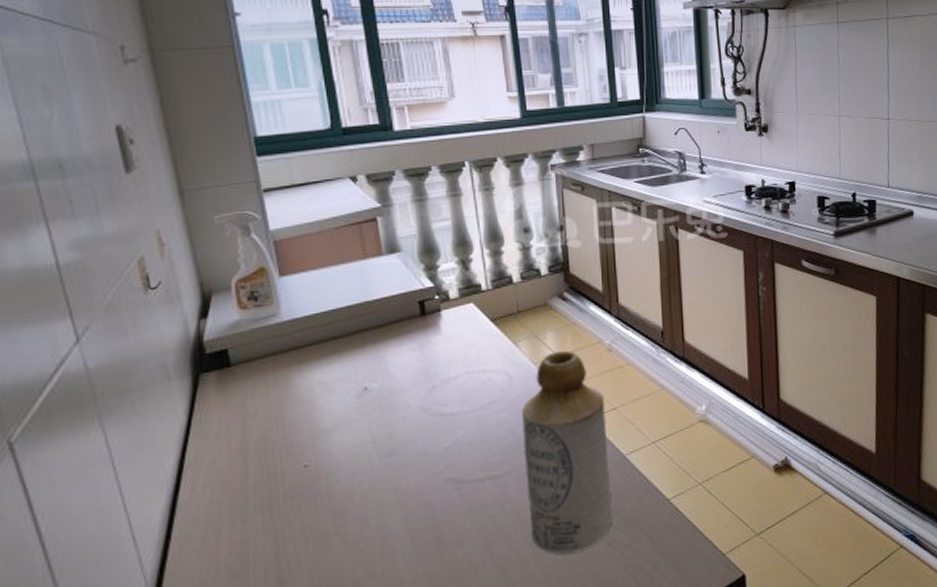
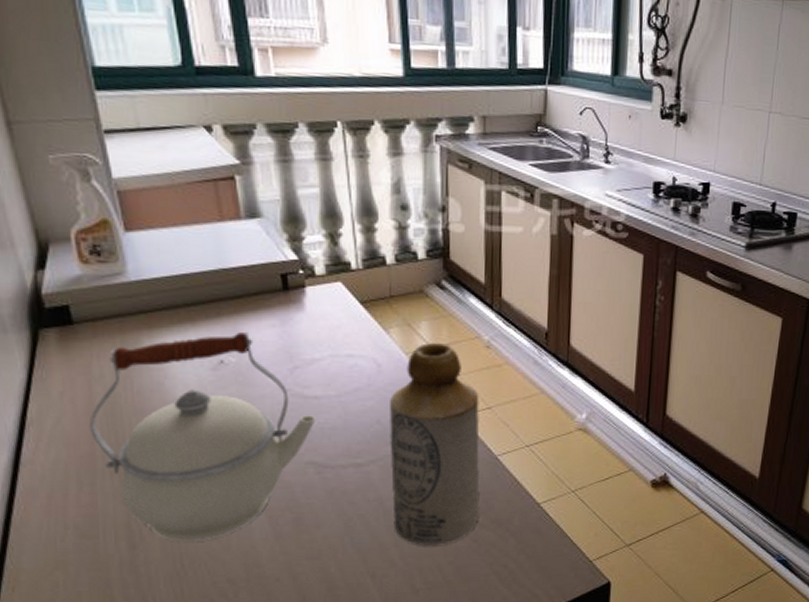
kettle: none [242,357,454,573] -> present [89,331,316,542]

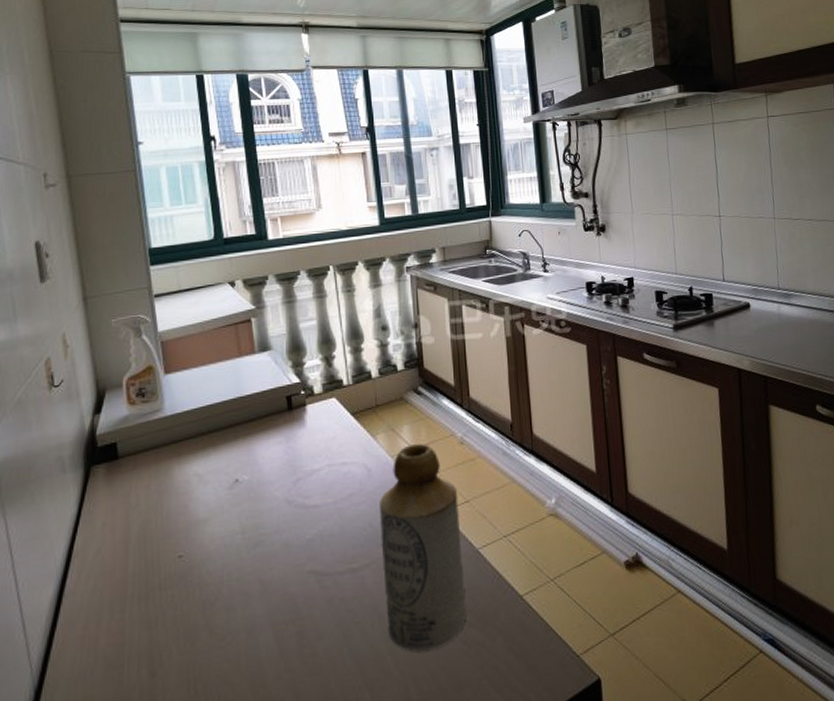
kettle: present [89,331,316,542] -> none [123,450,316,666]

